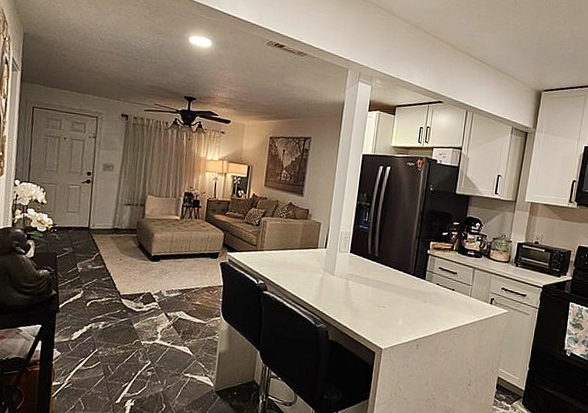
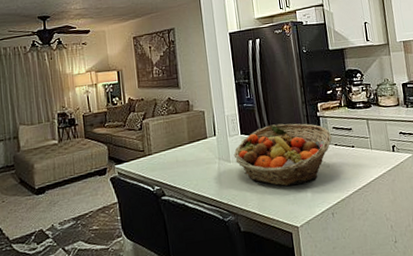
fruit basket: none [338,251,436,312] -> present [233,123,332,186]

